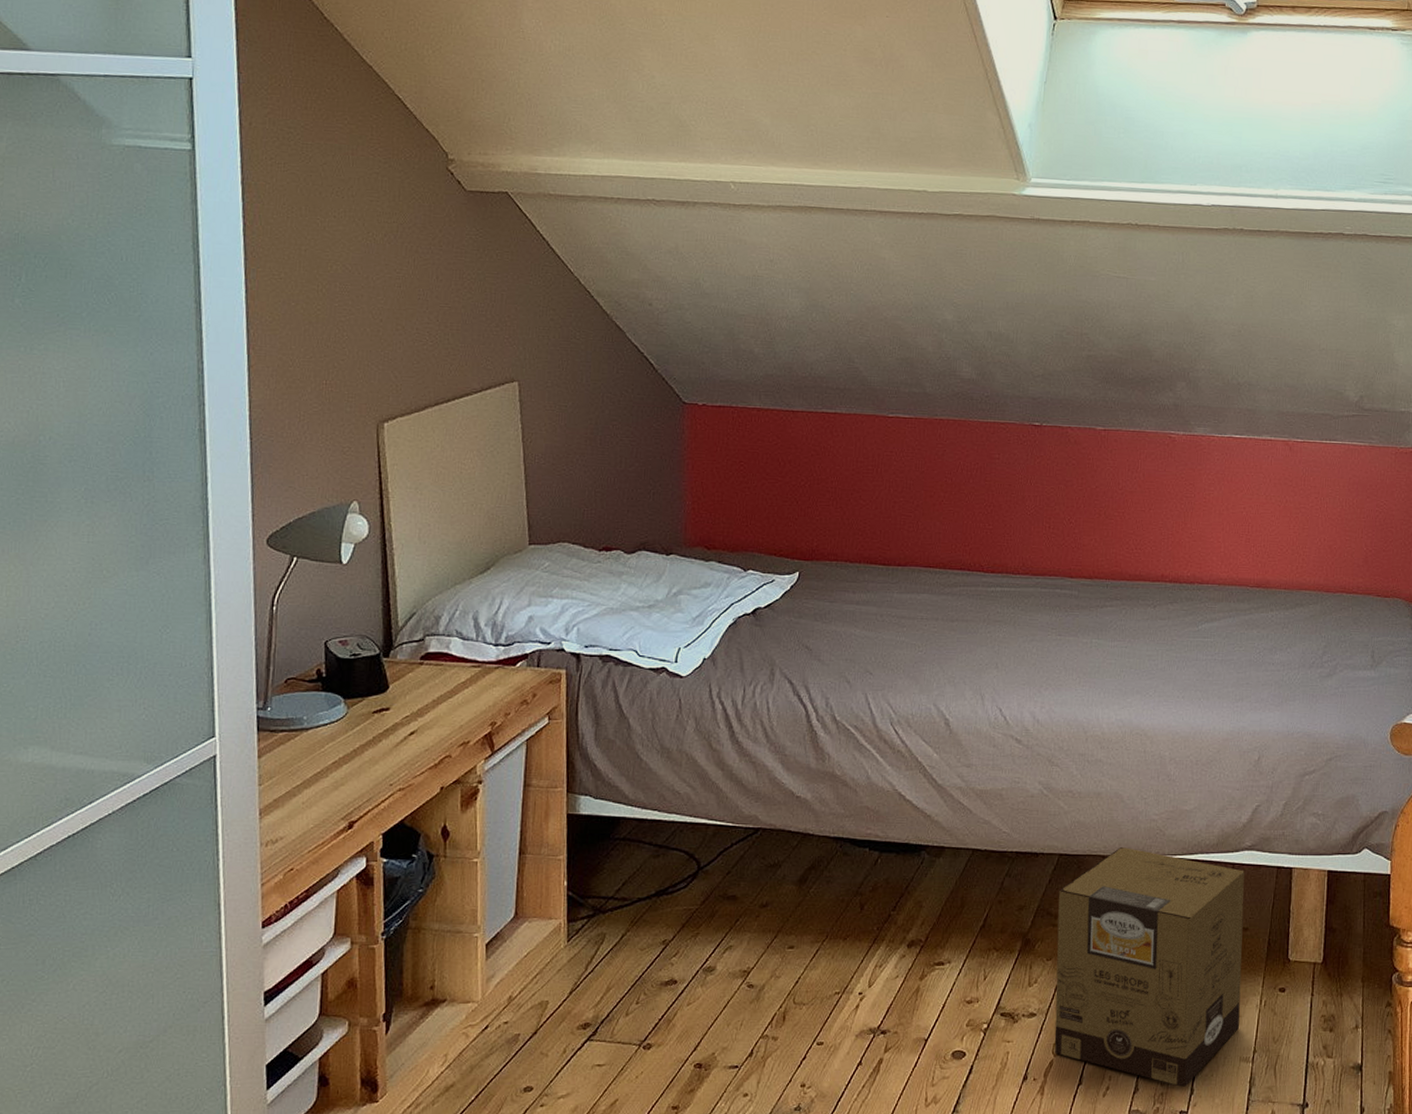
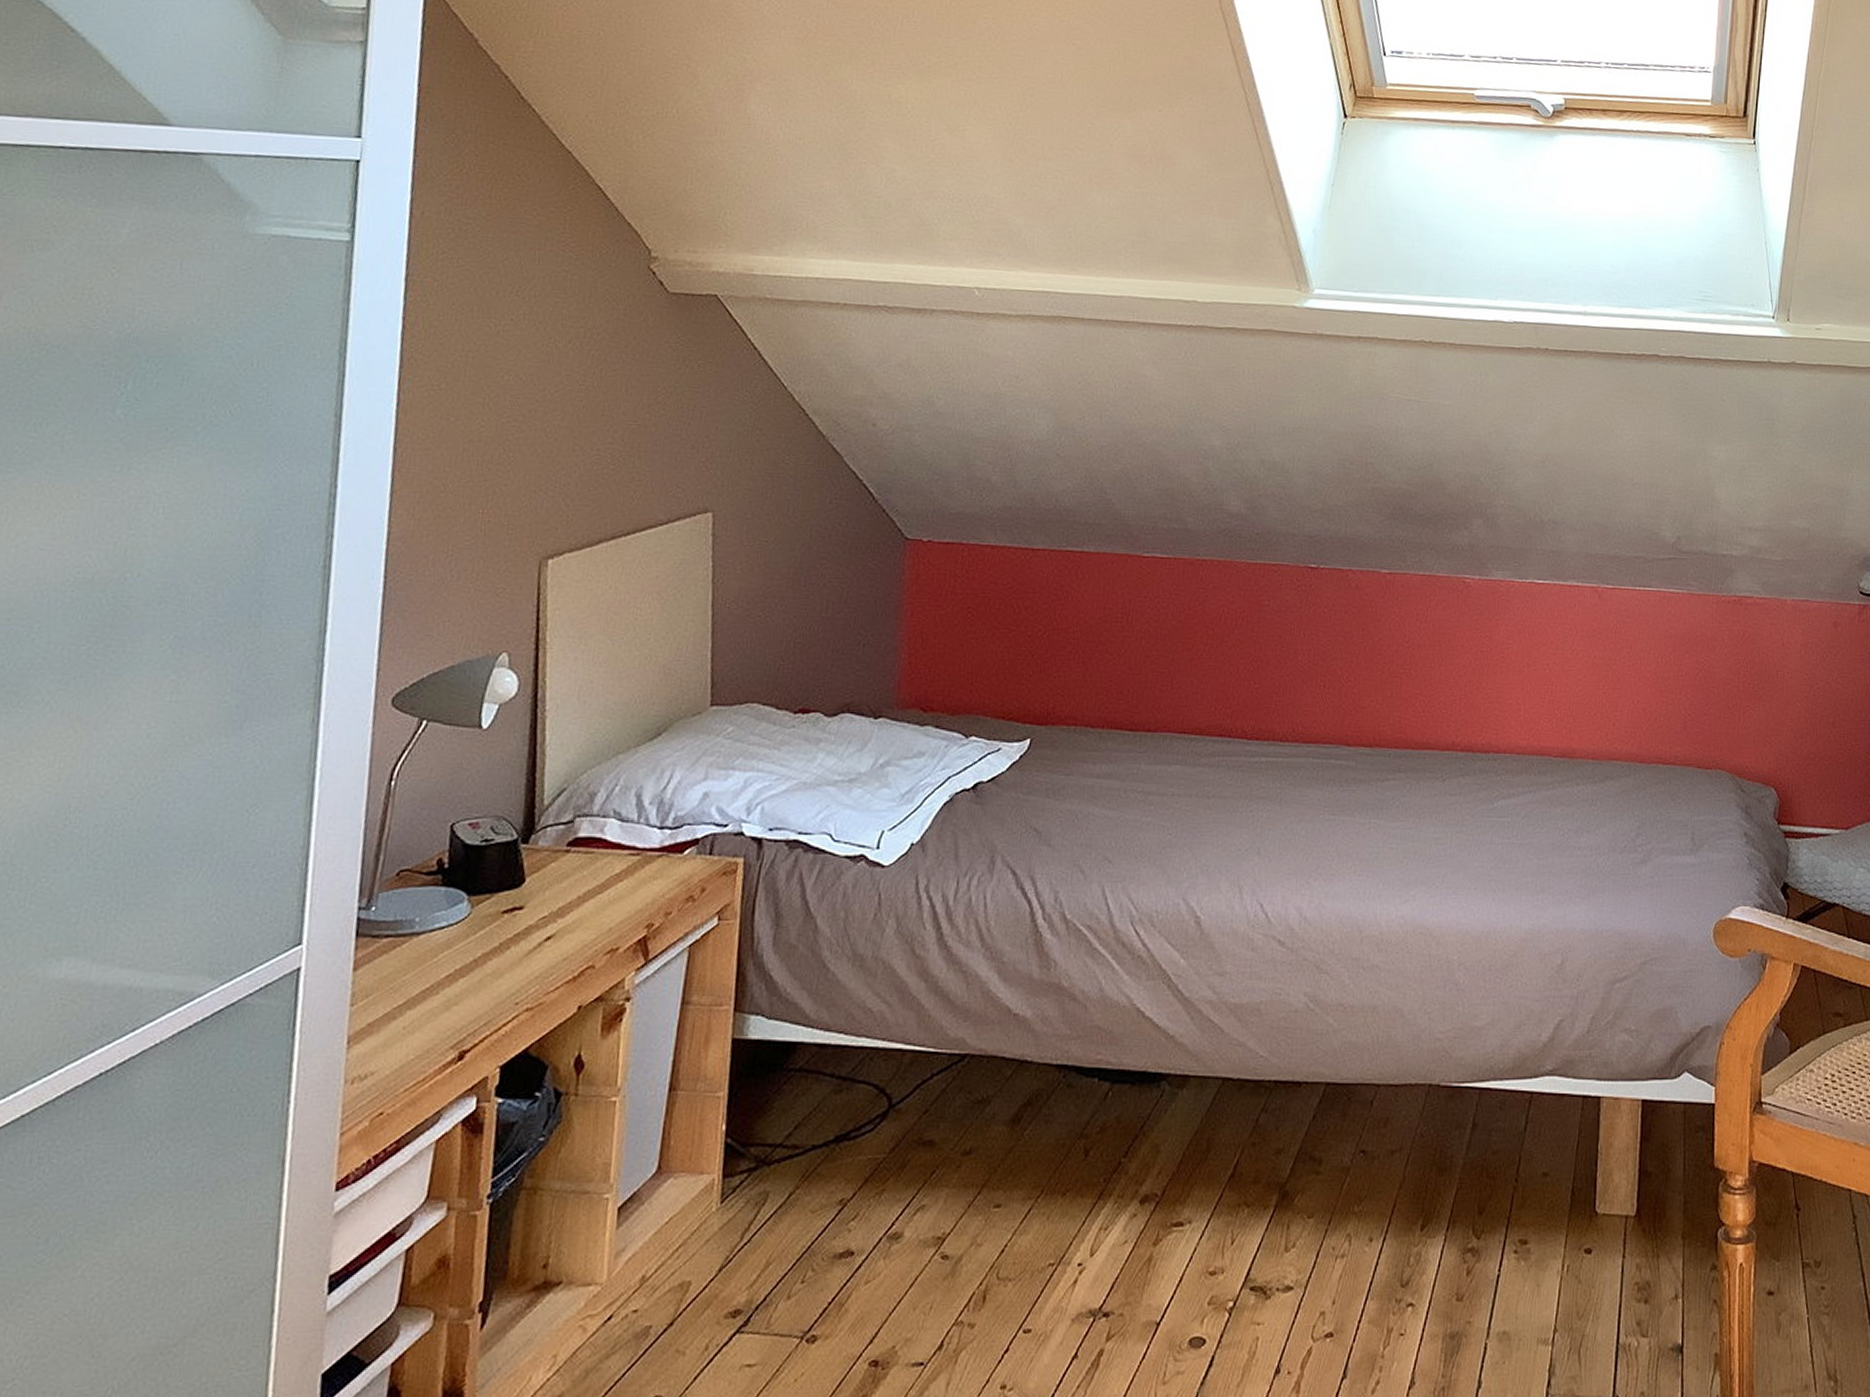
cardboard box: present [1054,846,1245,1087] -> none [1314,1072,1545,1379]

